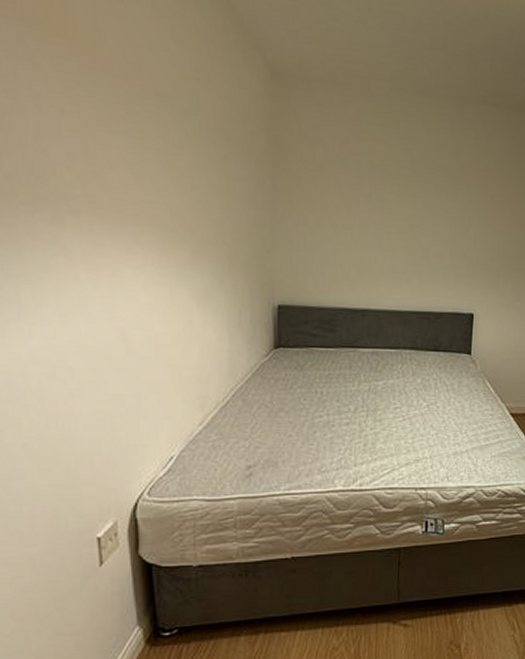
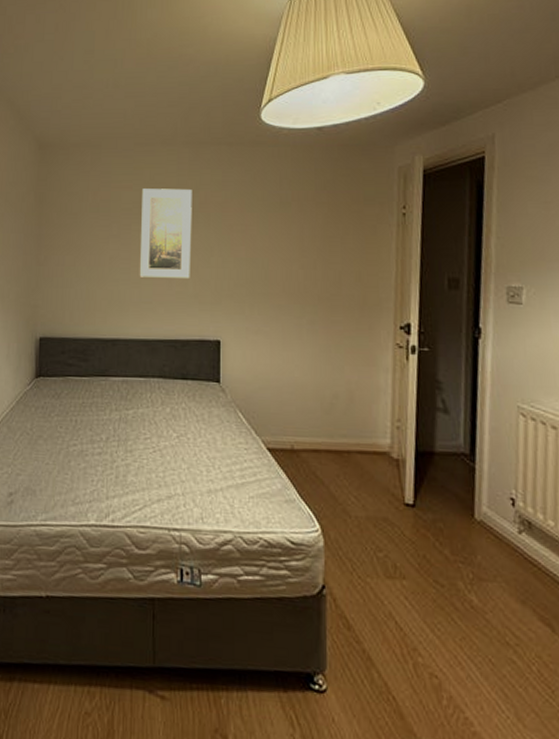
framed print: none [392,144,453,249] -> present [139,188,192,278]

